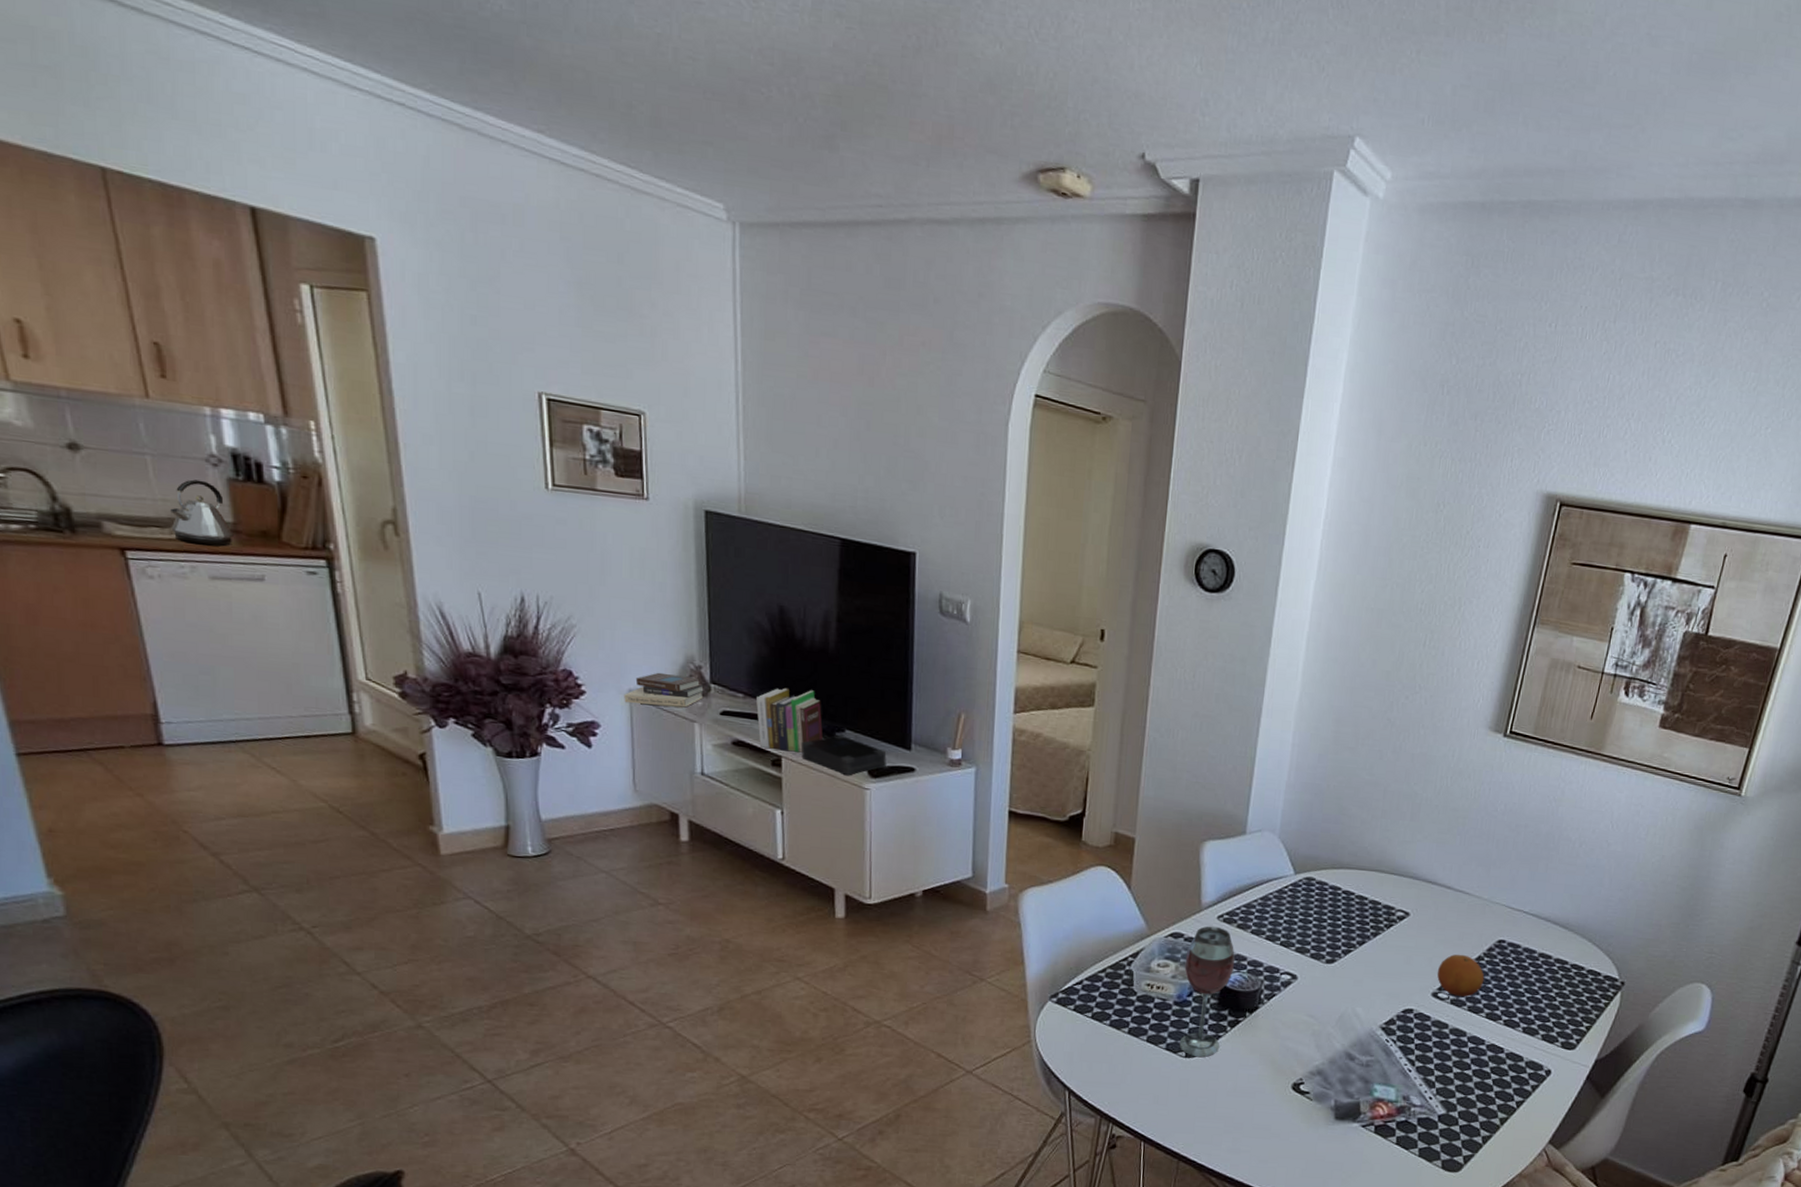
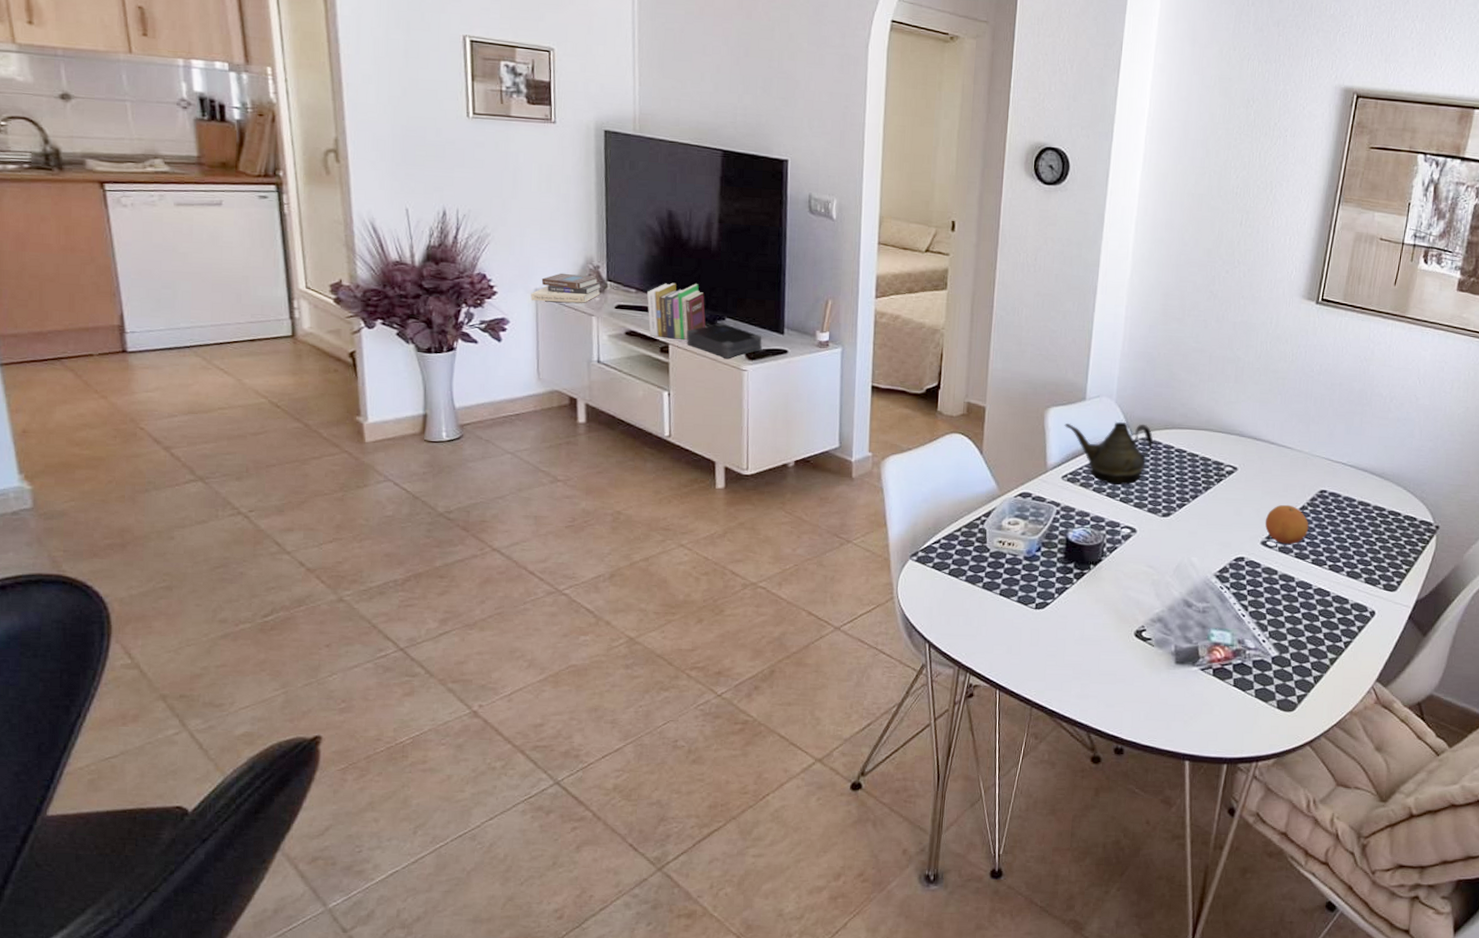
kettle: present [169,479,234,548] -> none [143,120,198,178]
wineglass: present [1179,926,1235,1057] -> none [1029,485,1079,608]
teapot: none [1221,858,1319,927] -> present [1064,421,1154,485]

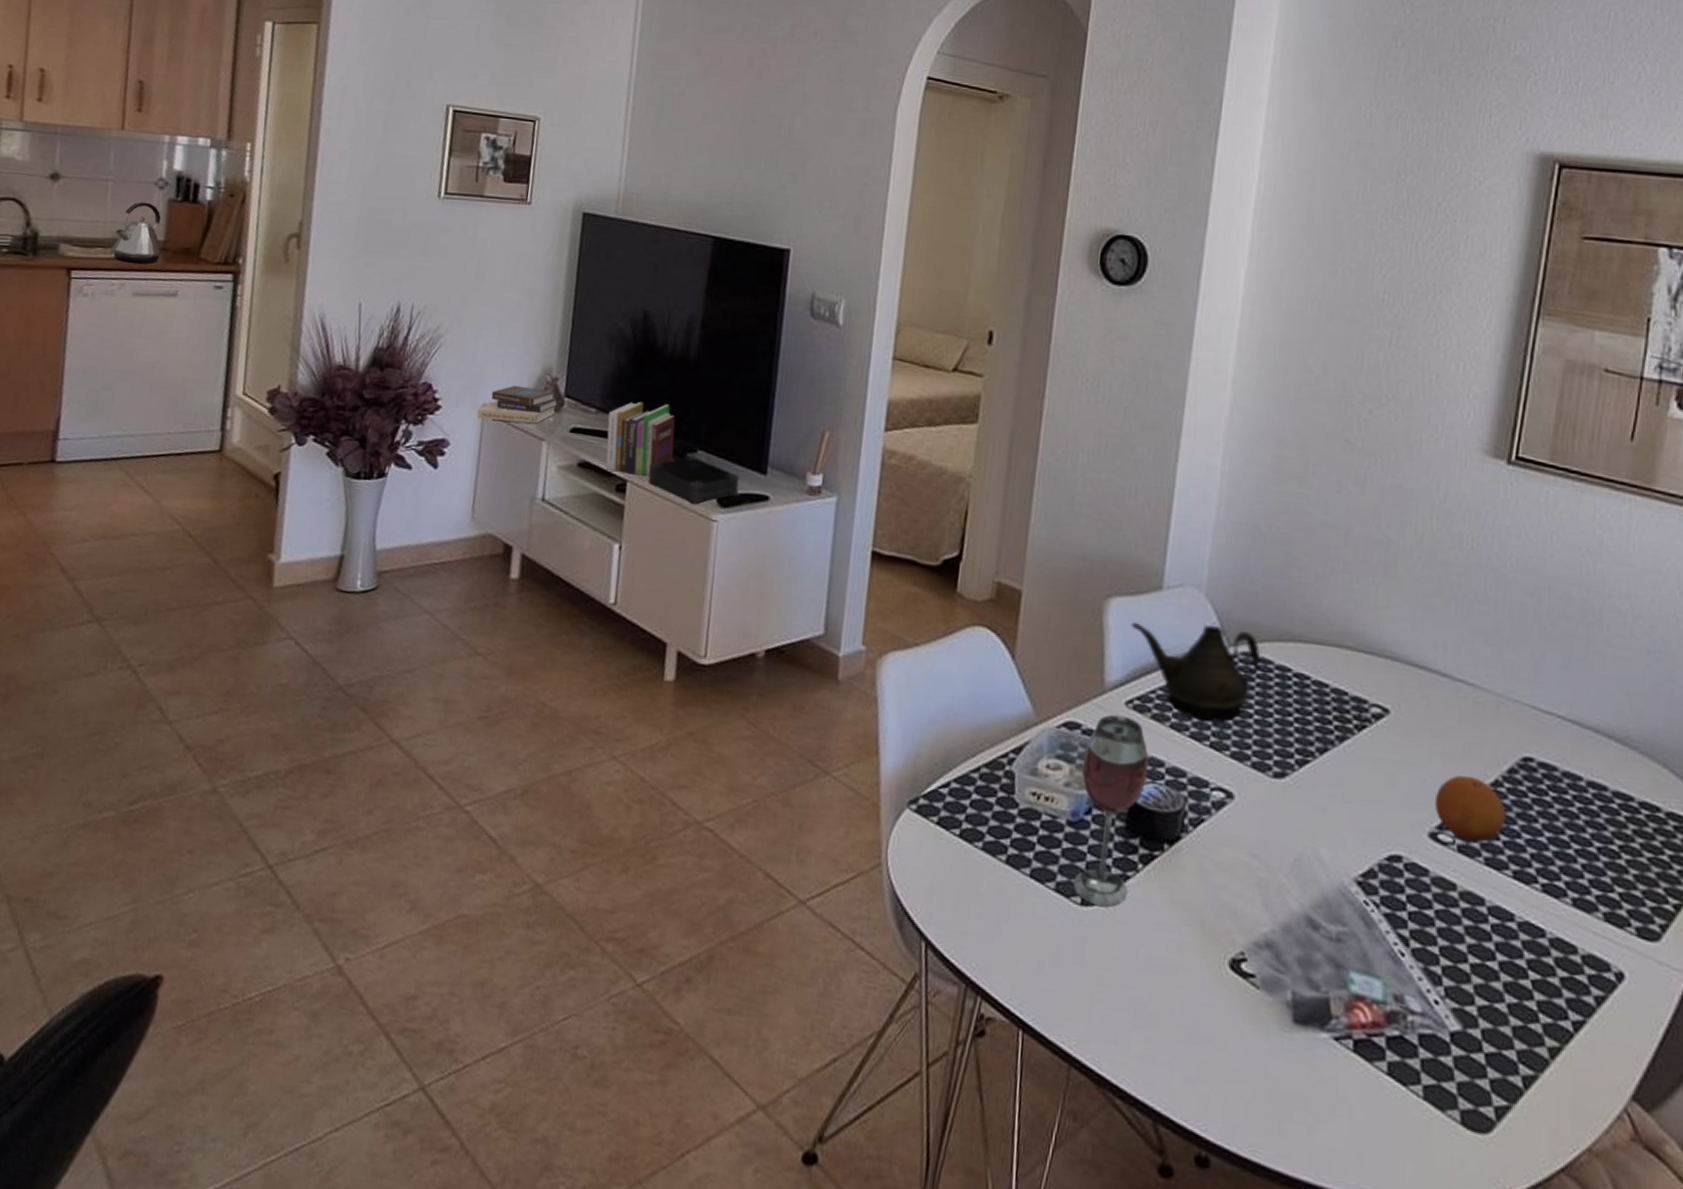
kettle: none [143,120,198,178] -> present [112,202,162,265]
wineglass: none [1029,485,1079,608] -> present [1073,714,1149,907]

